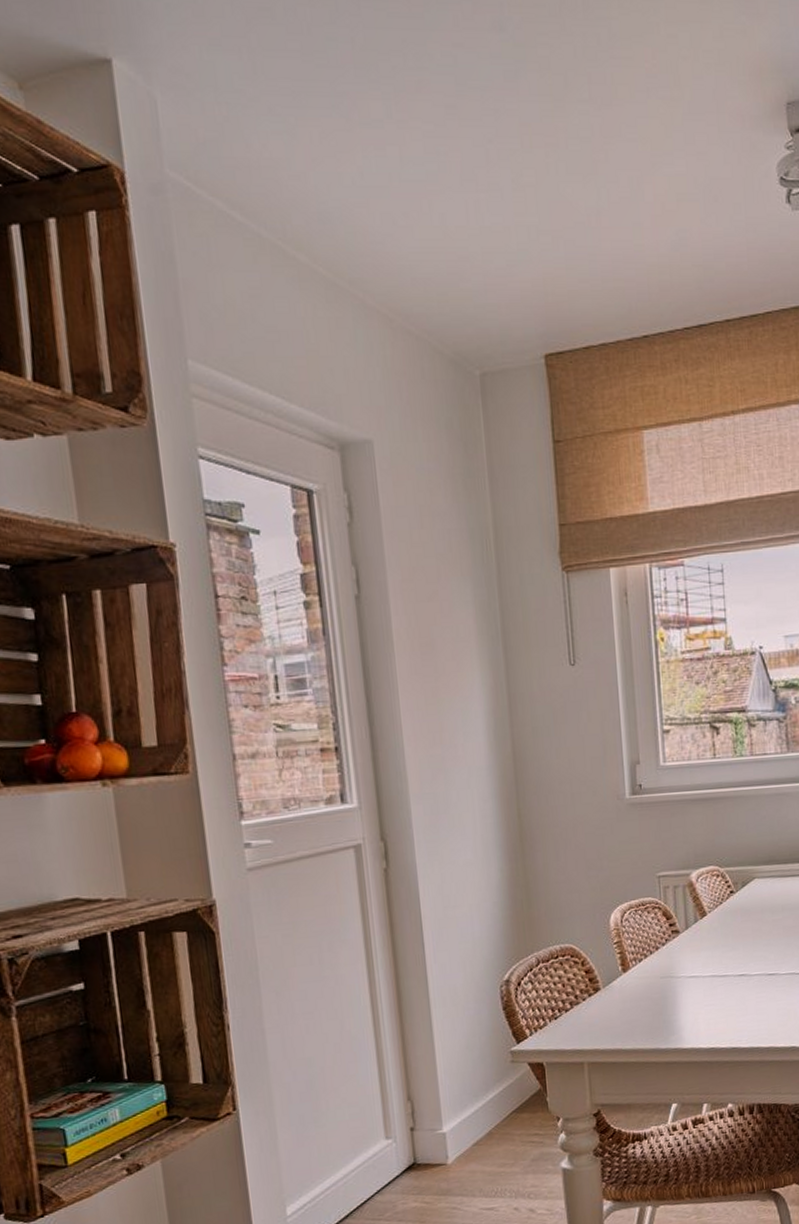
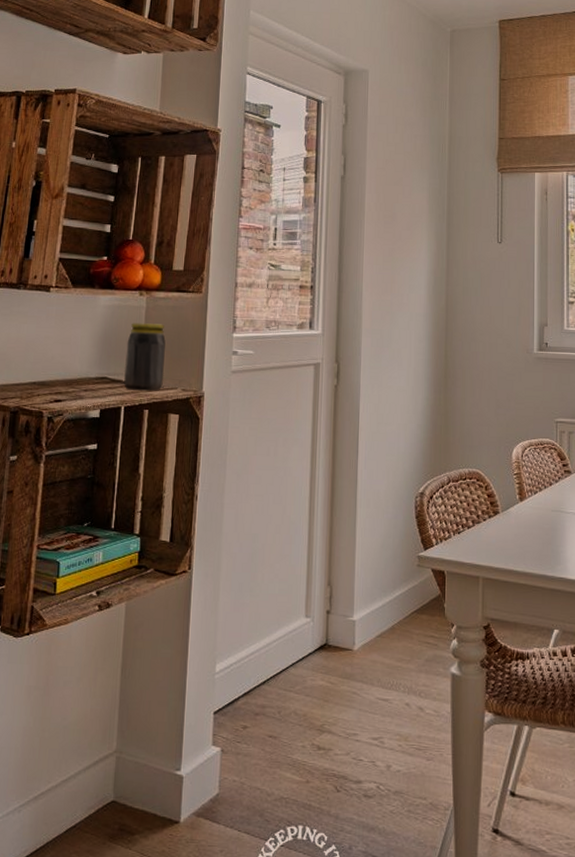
jar: none [97,820,158,911] -> present [124,323,166,392]

